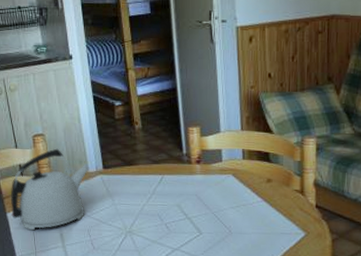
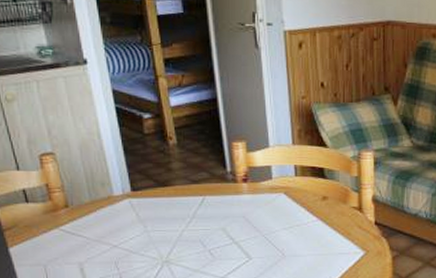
kettle: present [11,148,90,231] -> none [13,169,115,267]

